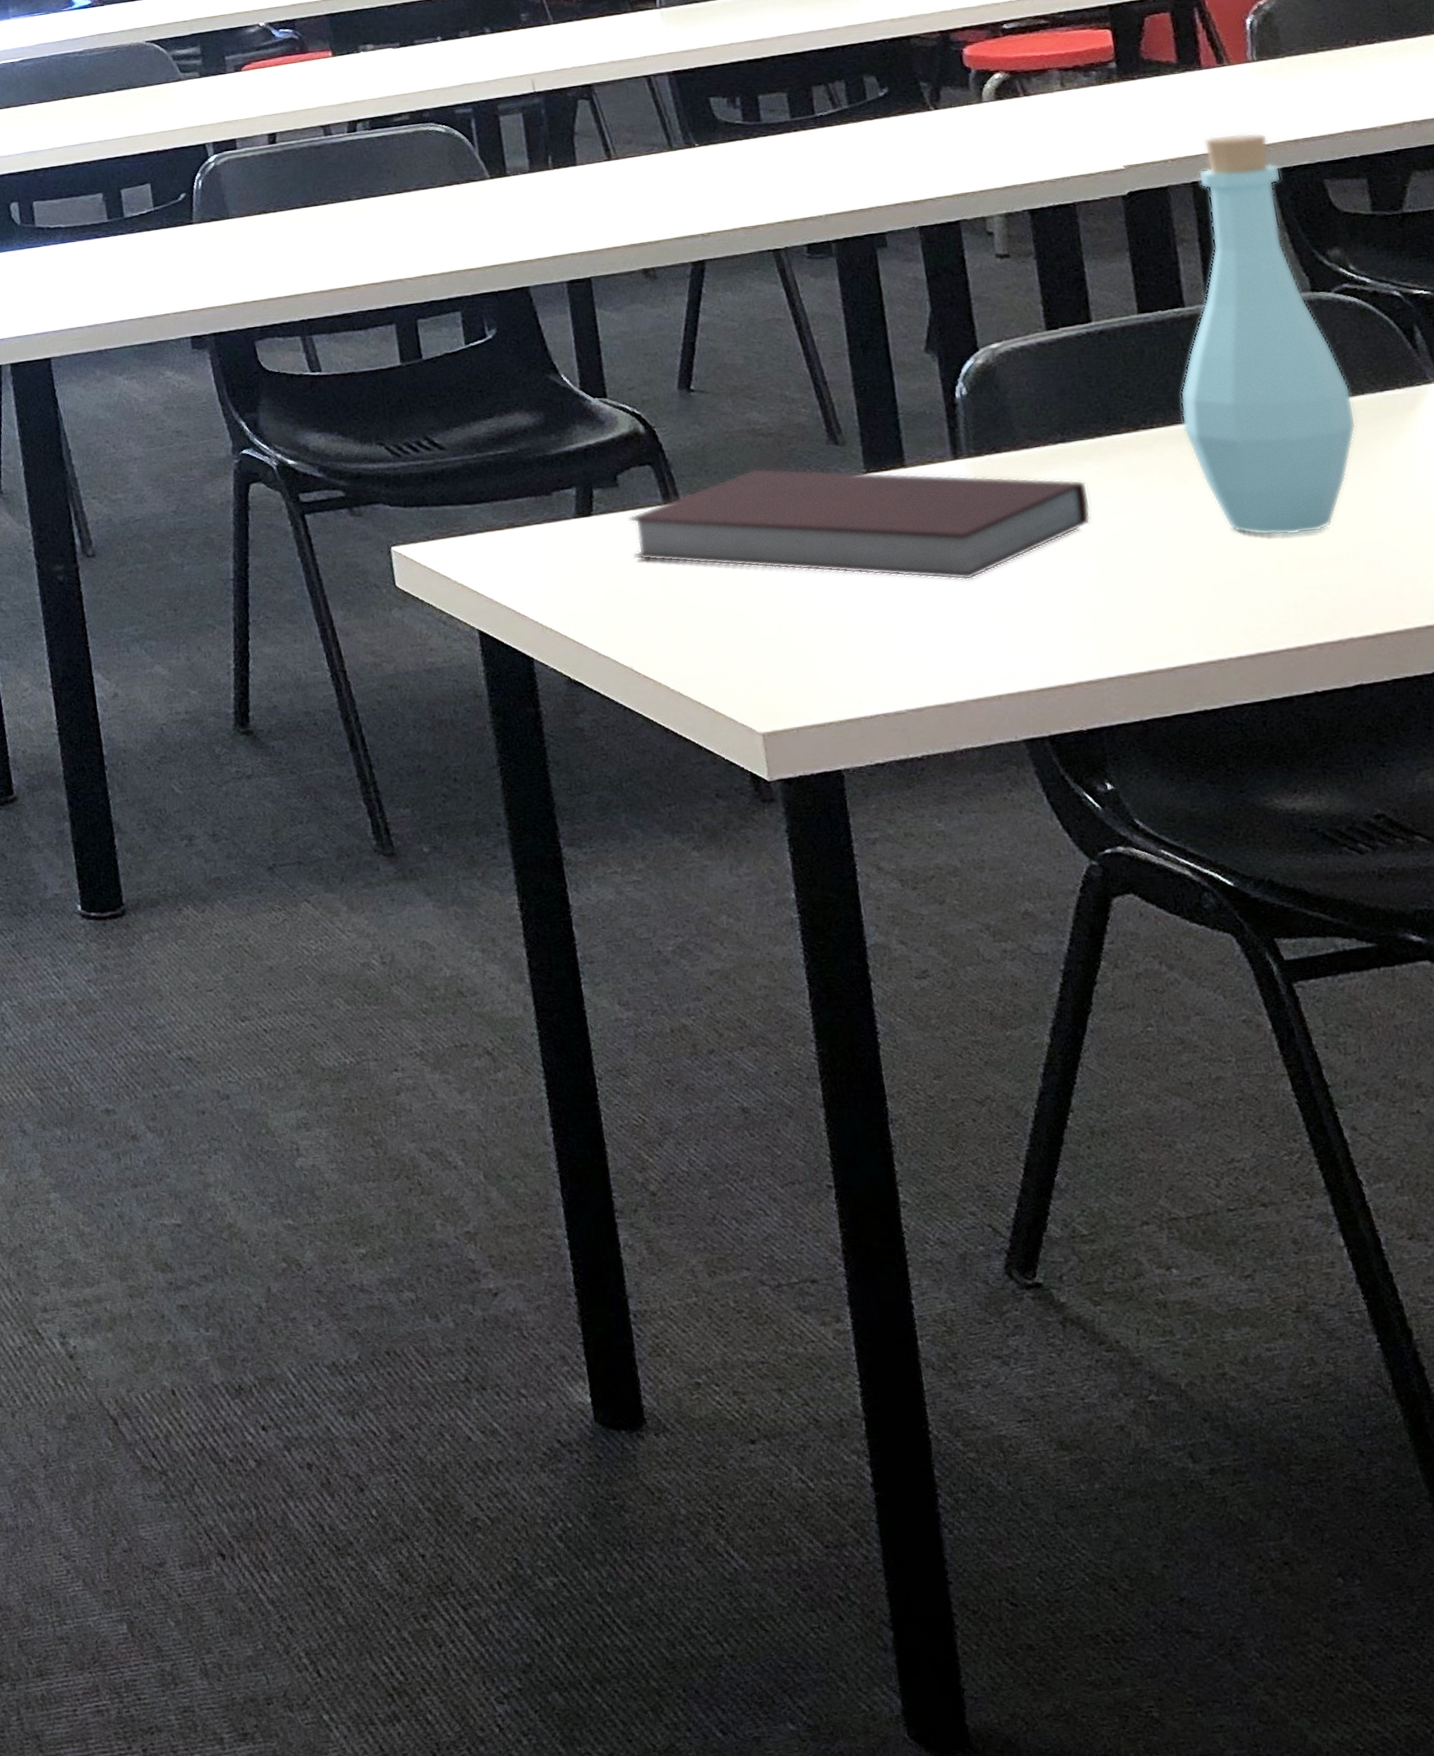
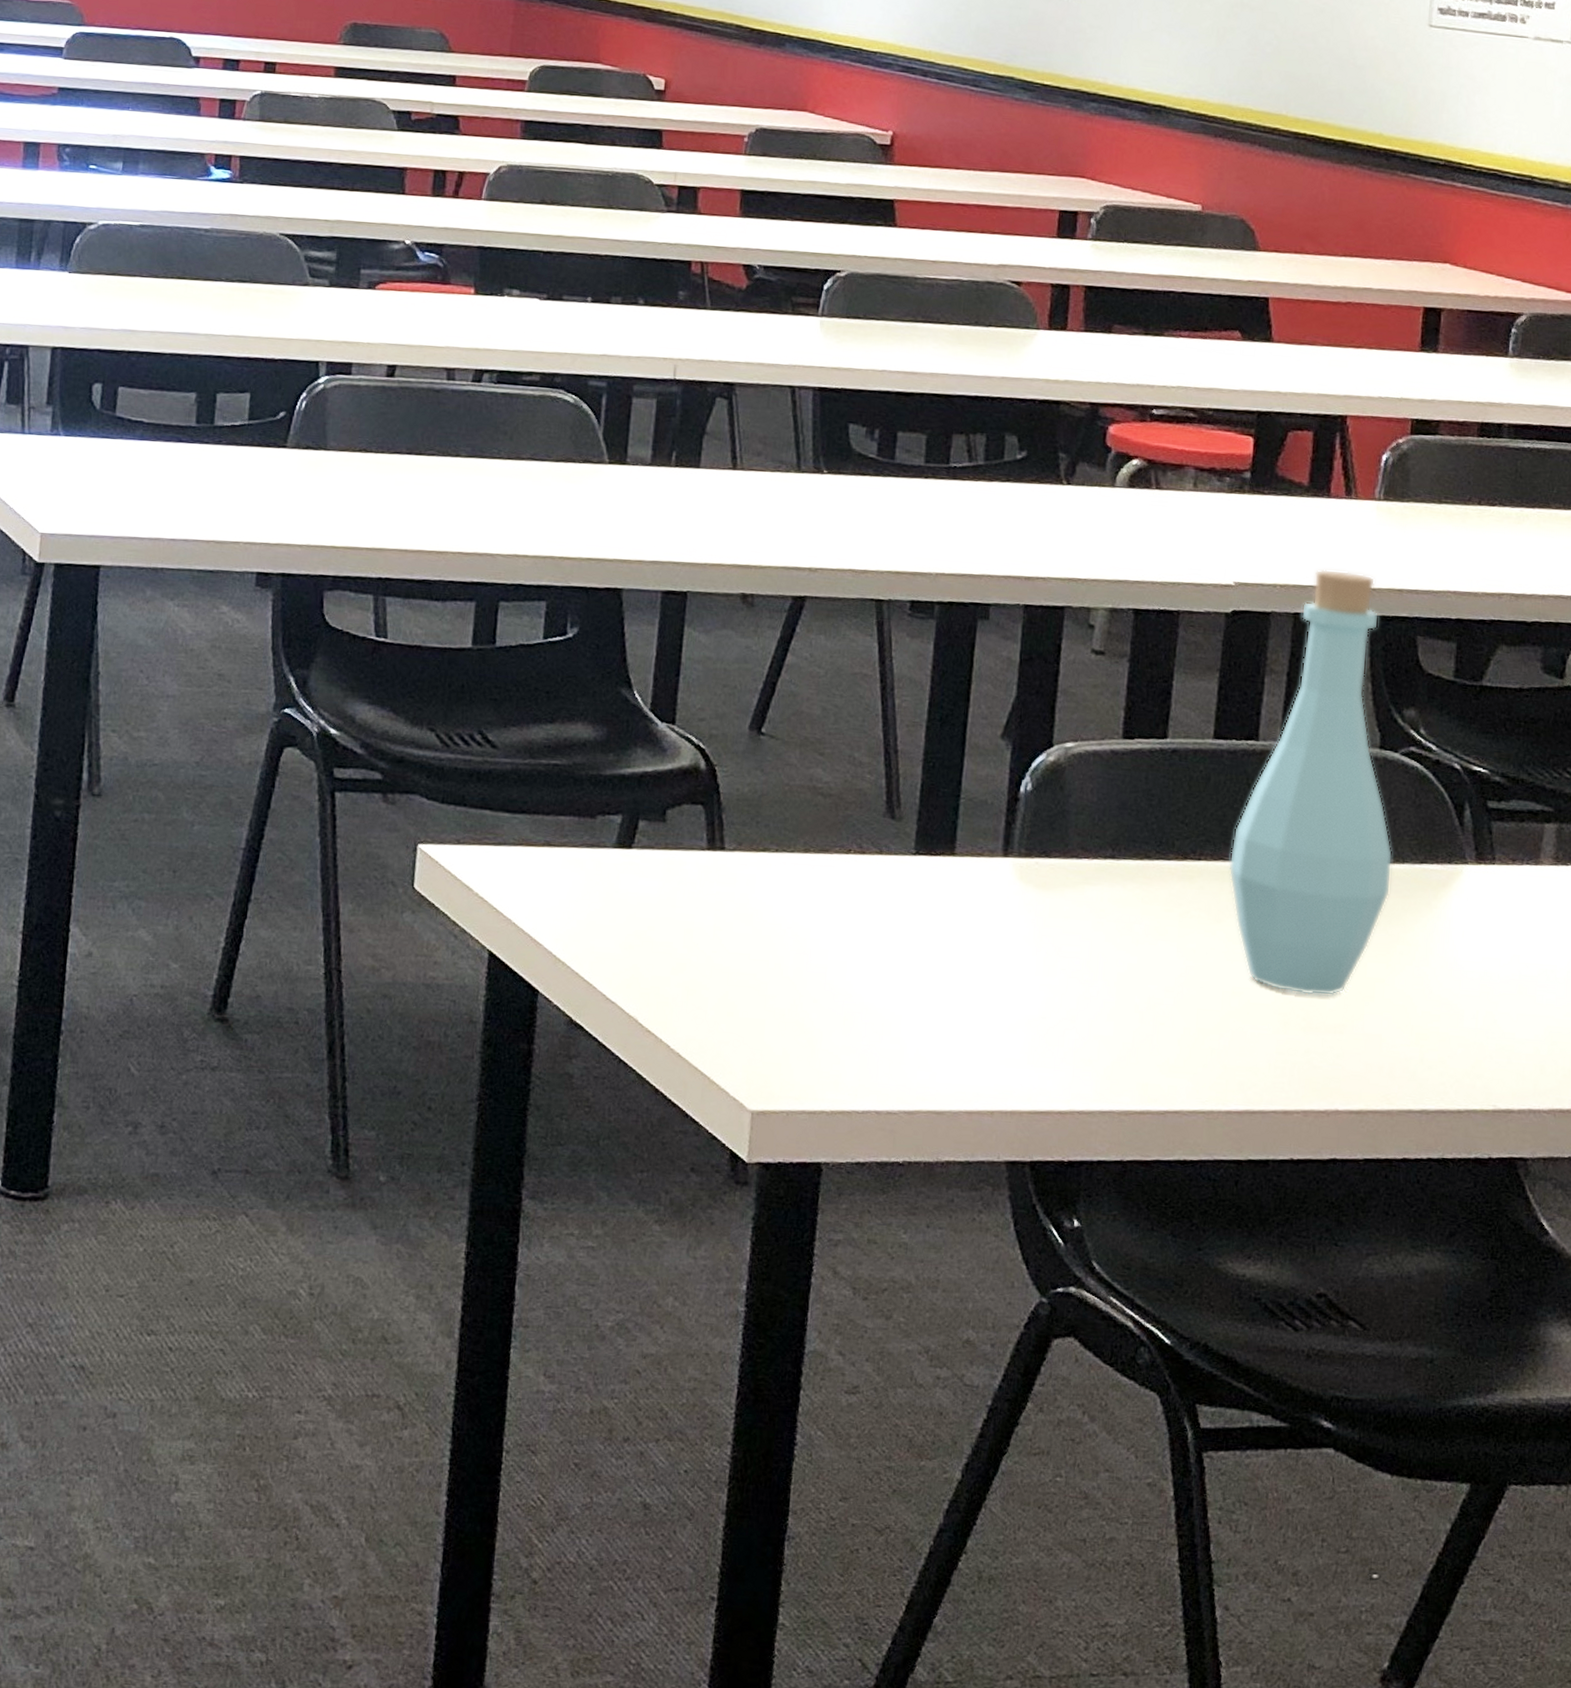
notebook: present [628,468,1091,581] -> none [664,829,1125,986]

